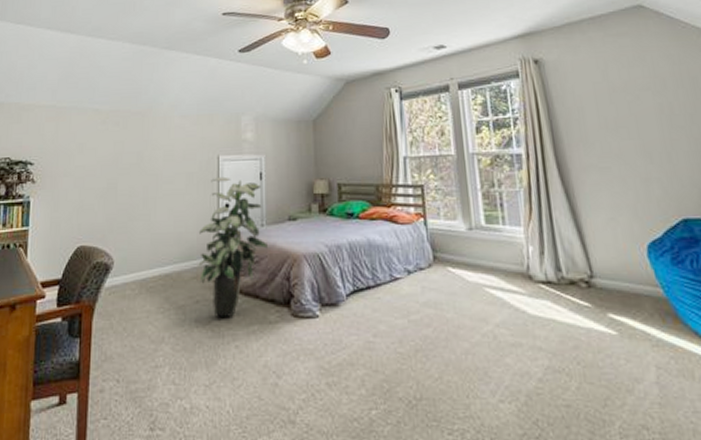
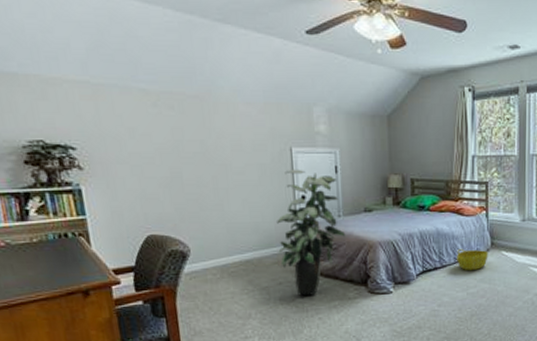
basket: none [392,263,431,292] -> present [457,248,488,271]

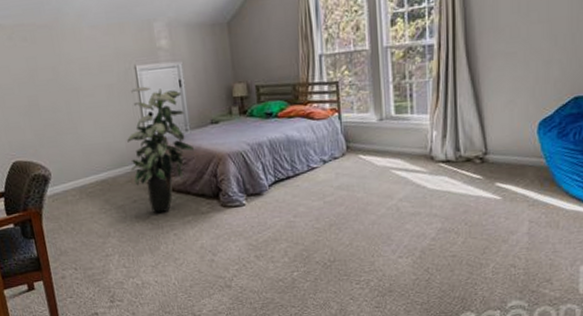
basket: present [457,248,488,271] -> none [309,154,344,178]

